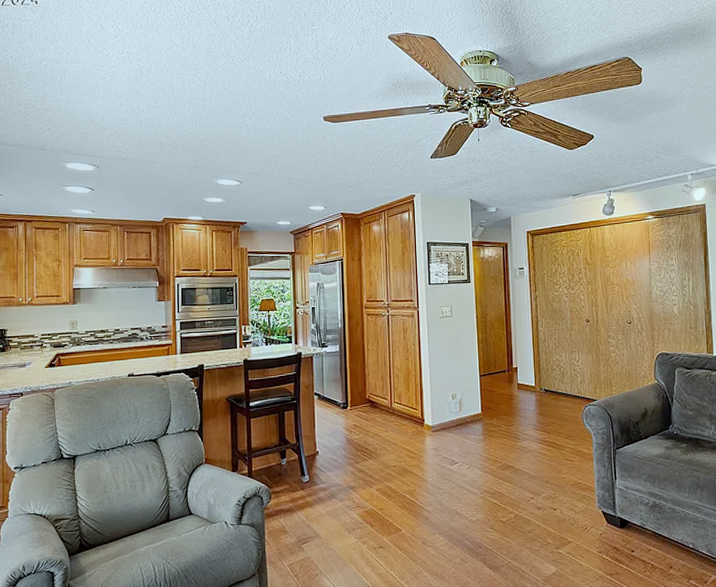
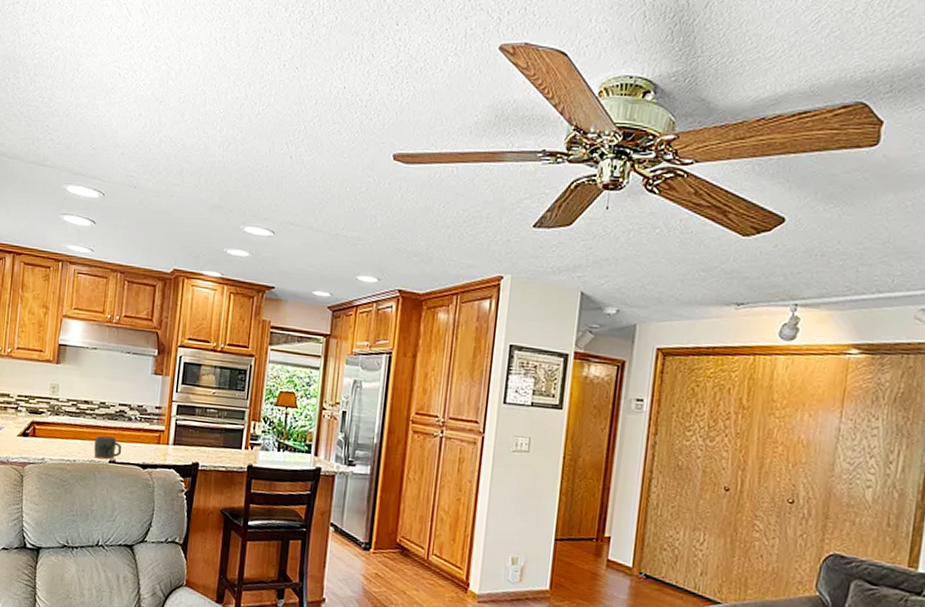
mug: none [114,355,138,375] -> present [93,435,122,459]

